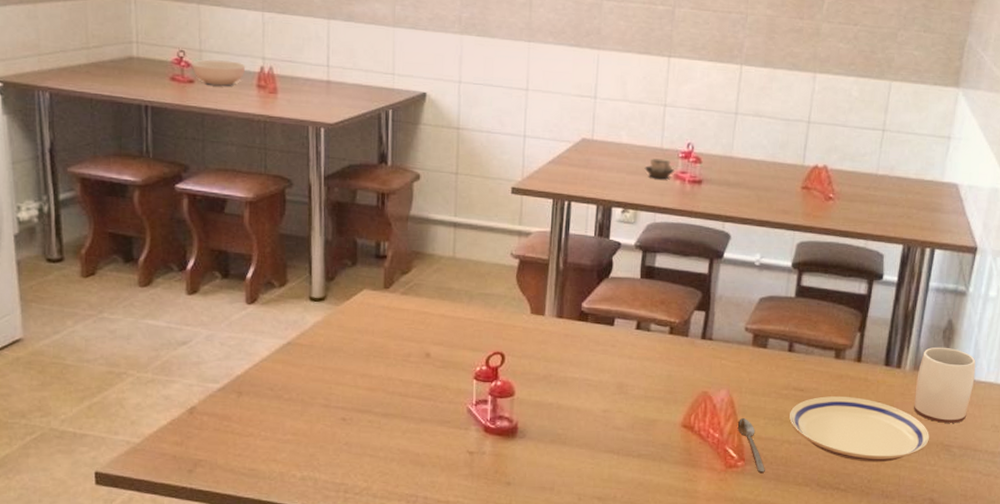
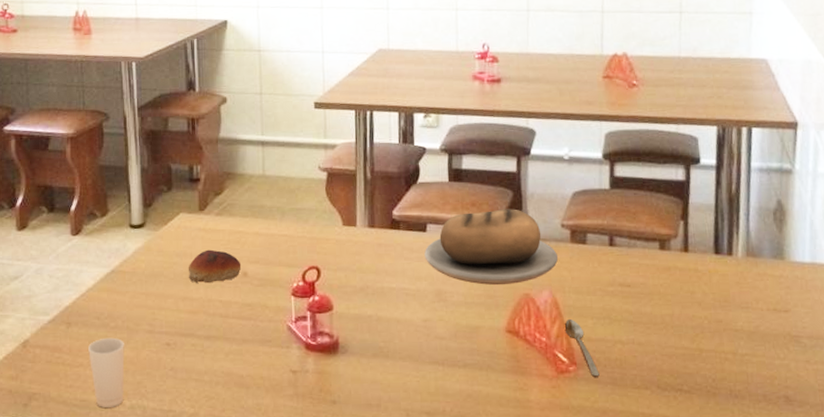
bowl: present [191,59,246,86] -> none [14,9,63,33]
cup: none [259,409,298,478] -> present [88,337,125,407]
bread roll: none [368,328,425,362] -> present [188,249,242,284]
bread: none [610,309,738,382] -> present [424,209,558,286]
cup: present [644,158,675,179] -> none [442,61,473,81]
plate: present [789,396,929,463] -> none [619,290,775,360]
mug: present [914,347,976,423] -> none [751,229,816,312]

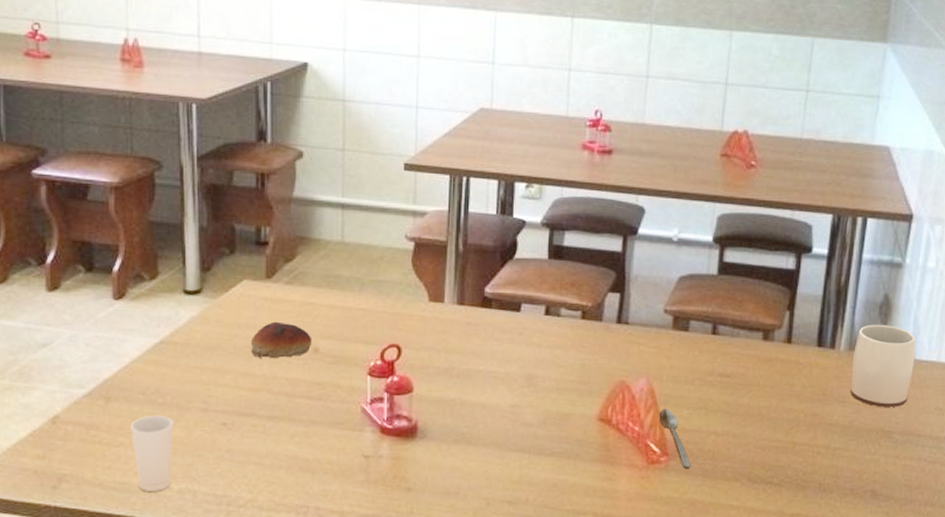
bread: present [424,209,558,286] -> none [517,291,658,372]
mug: none [751,229,816,312] -> present [851,324,916,407]

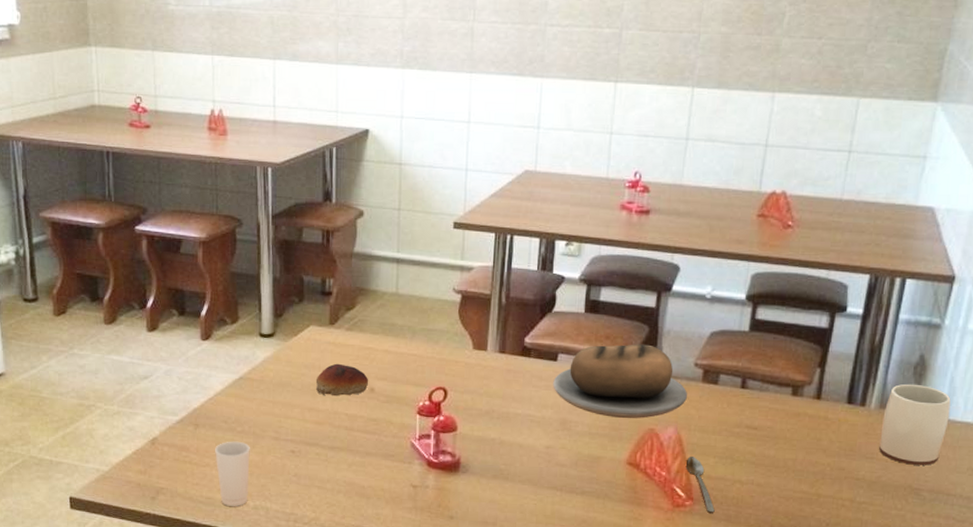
bread: none [517,291,658,372] -> present [553,344,687,419]

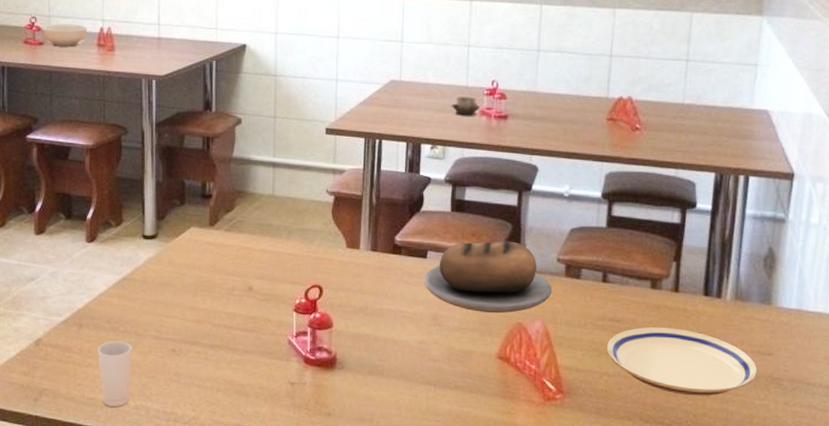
bowl: none [147,104,198,130] -> present [41,24,88,46]
bread roll: present [315,363,369,397] -> none [196,263,247,296]
cup: none [589,189,621,209] -> present [451,96,481,115]
spoon: present [685,457,715,513] -> none [554,350,585,406]
plate: none [741,435,896,505] -> present [607,327,757,396]
mug: present [879,383,951,466] -> none [738,275,802,355]

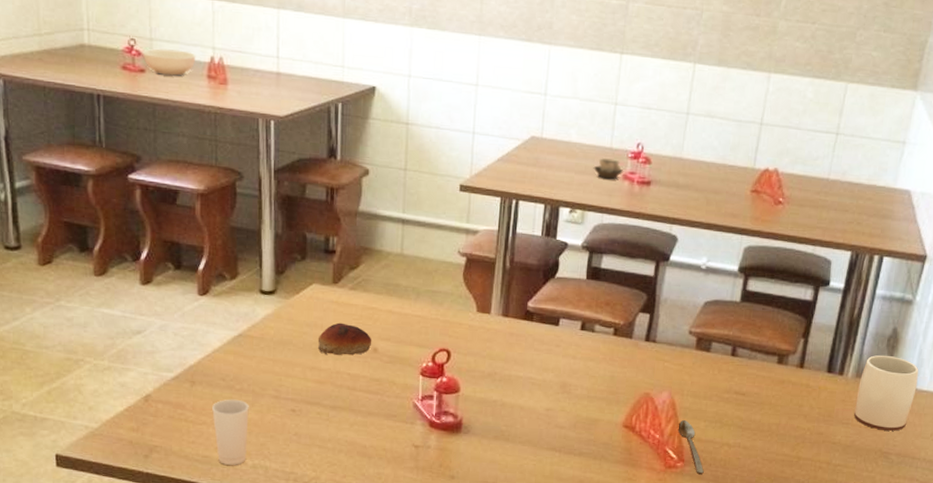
bread roll: none [196,263,247,296] -> present [317,322,372,356]
bread: present [423,241,552,314] -> none [554,311,681,384]
spoon: none [554,350,585,406] -> present [677,420,704,474]
plate: present [607,327,757,396] -> none [730,401,868,468]
mug: none [738,275,802,355] -> present [854,355,919,431]

